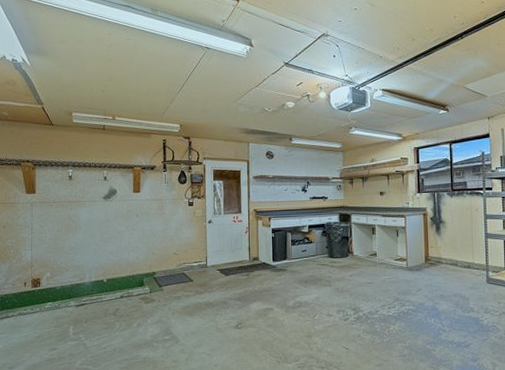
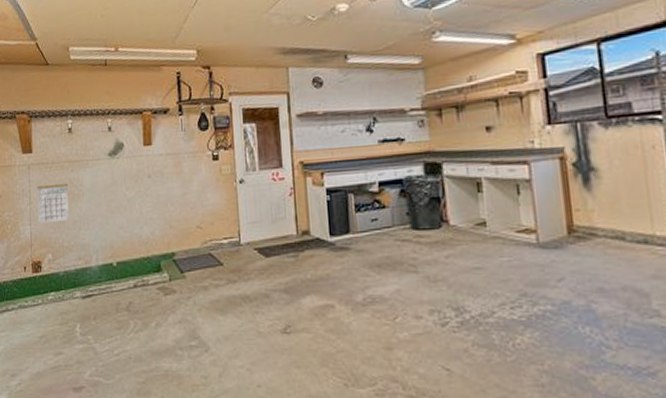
calendar: none [39,218,67,249] -> present [37,183,69,223]

